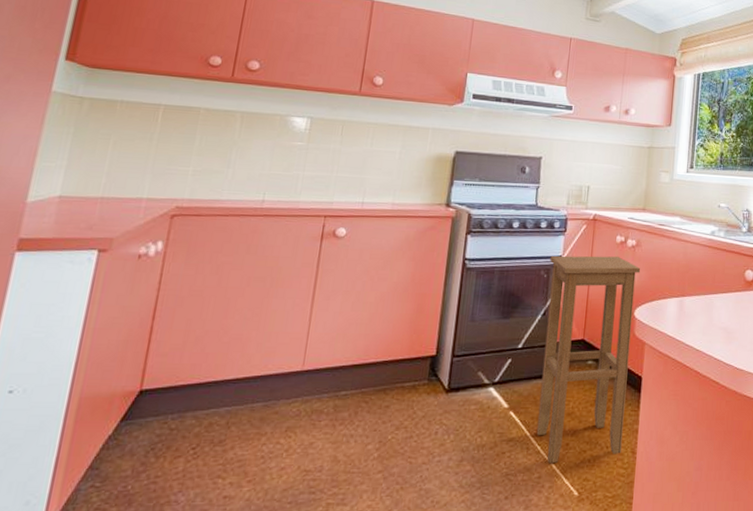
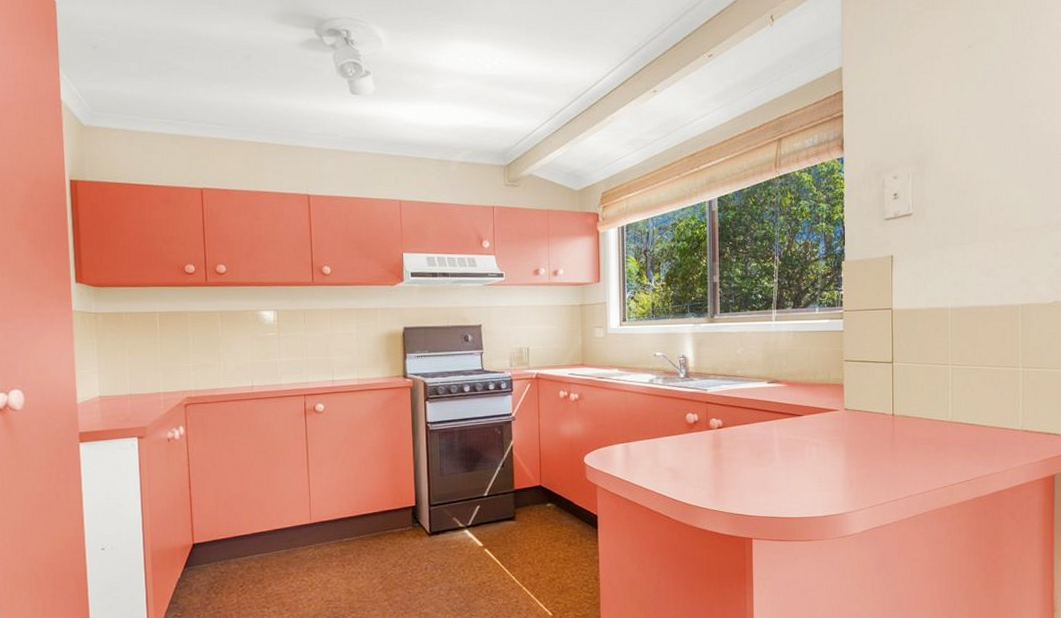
stool: present [536,255,641,464] -> none [501,410,586,591]

